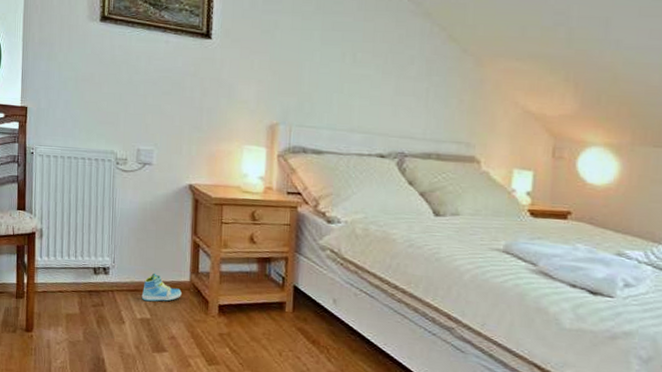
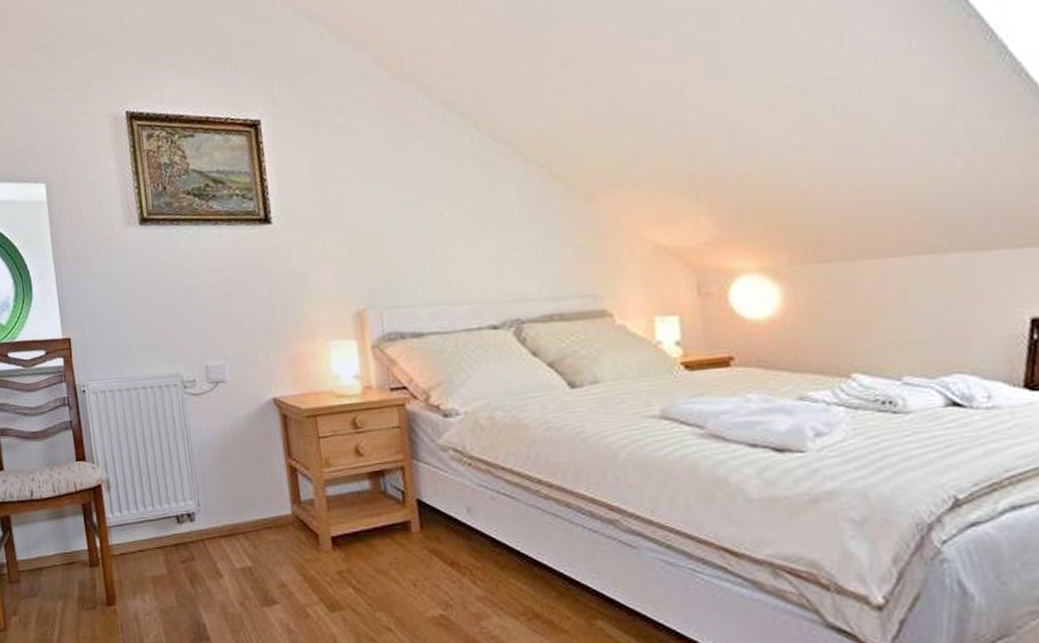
sneaker: present [141,273,182,302] -> none [237,510,285,547]

